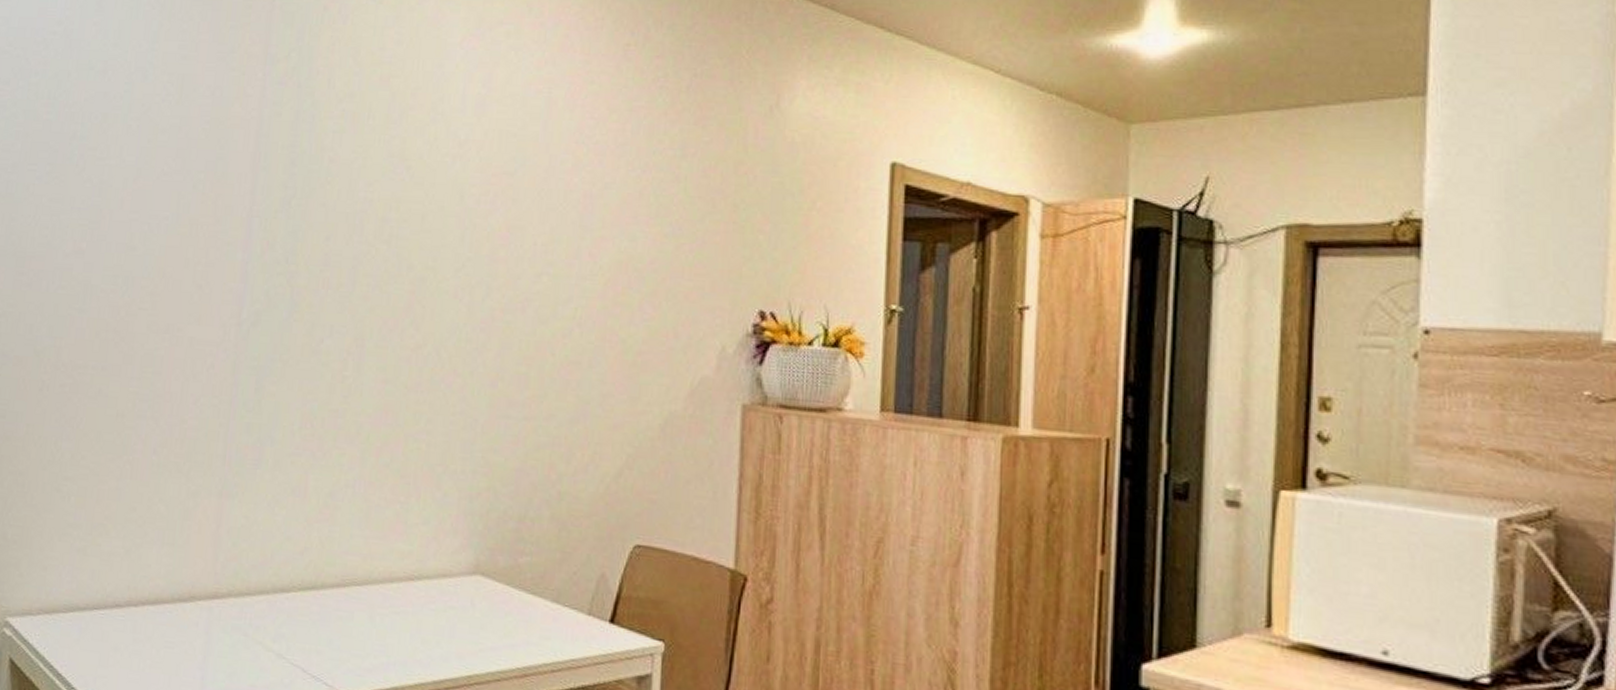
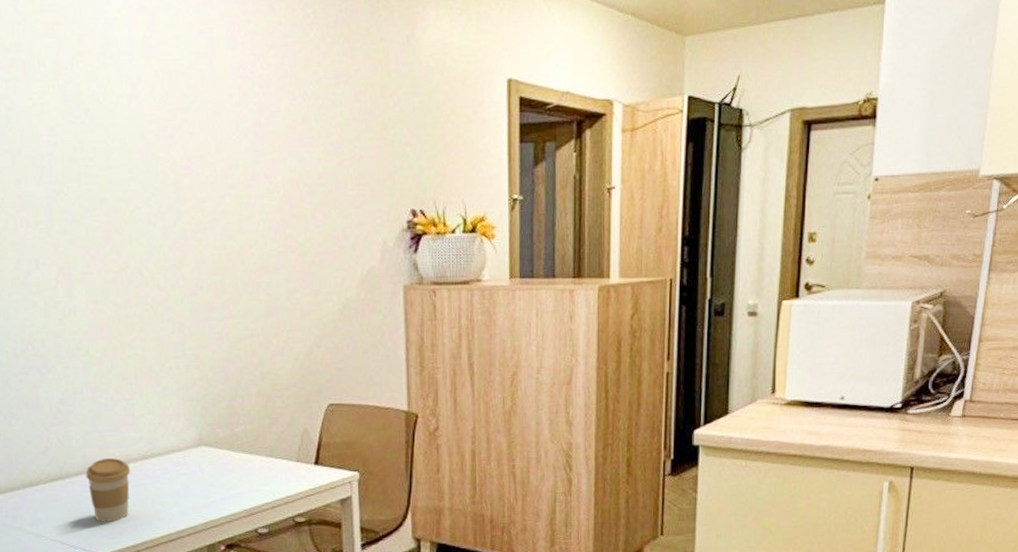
coffee cup: none [342,571,392,654] -> present [85,458,130,522]

